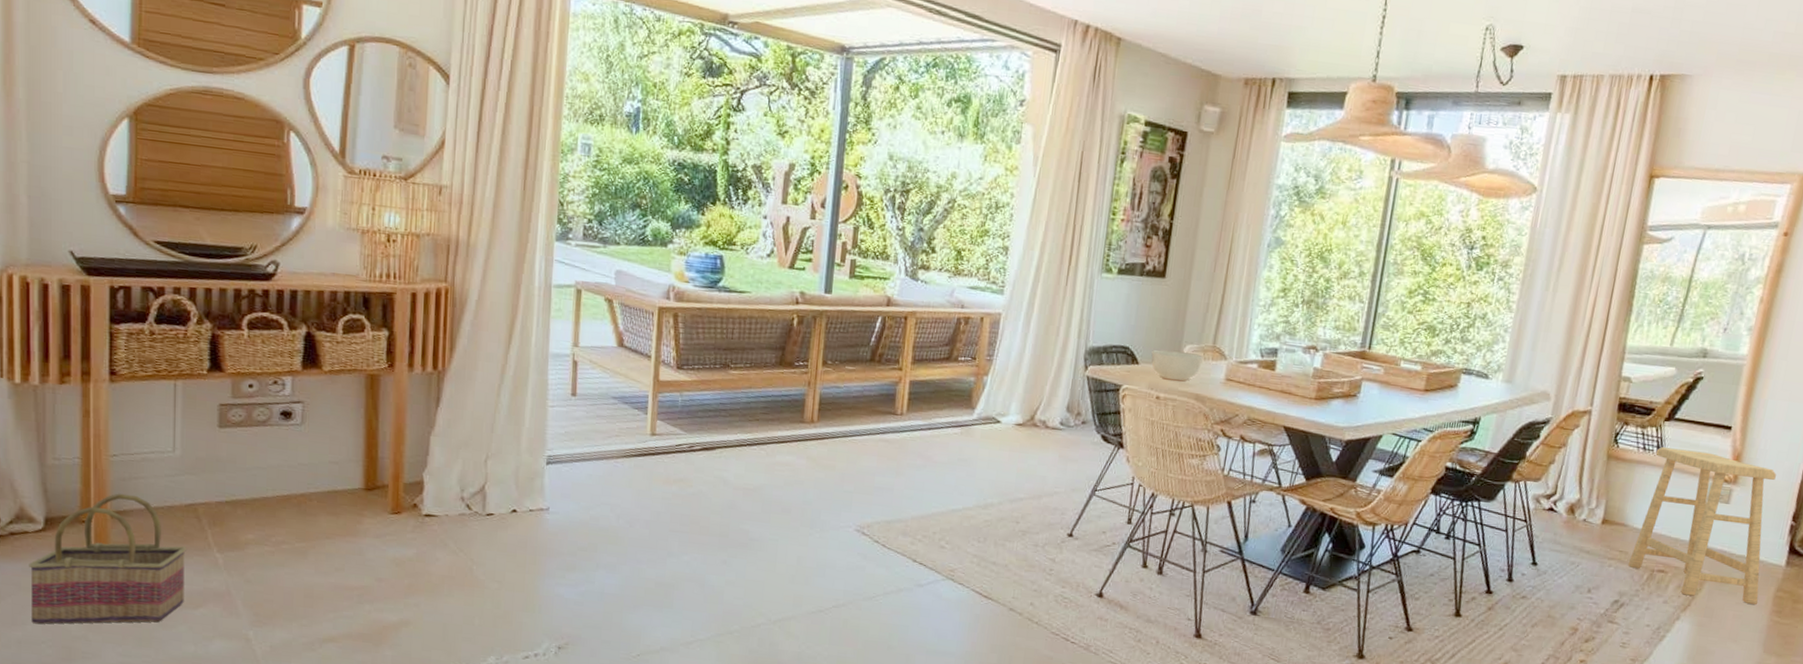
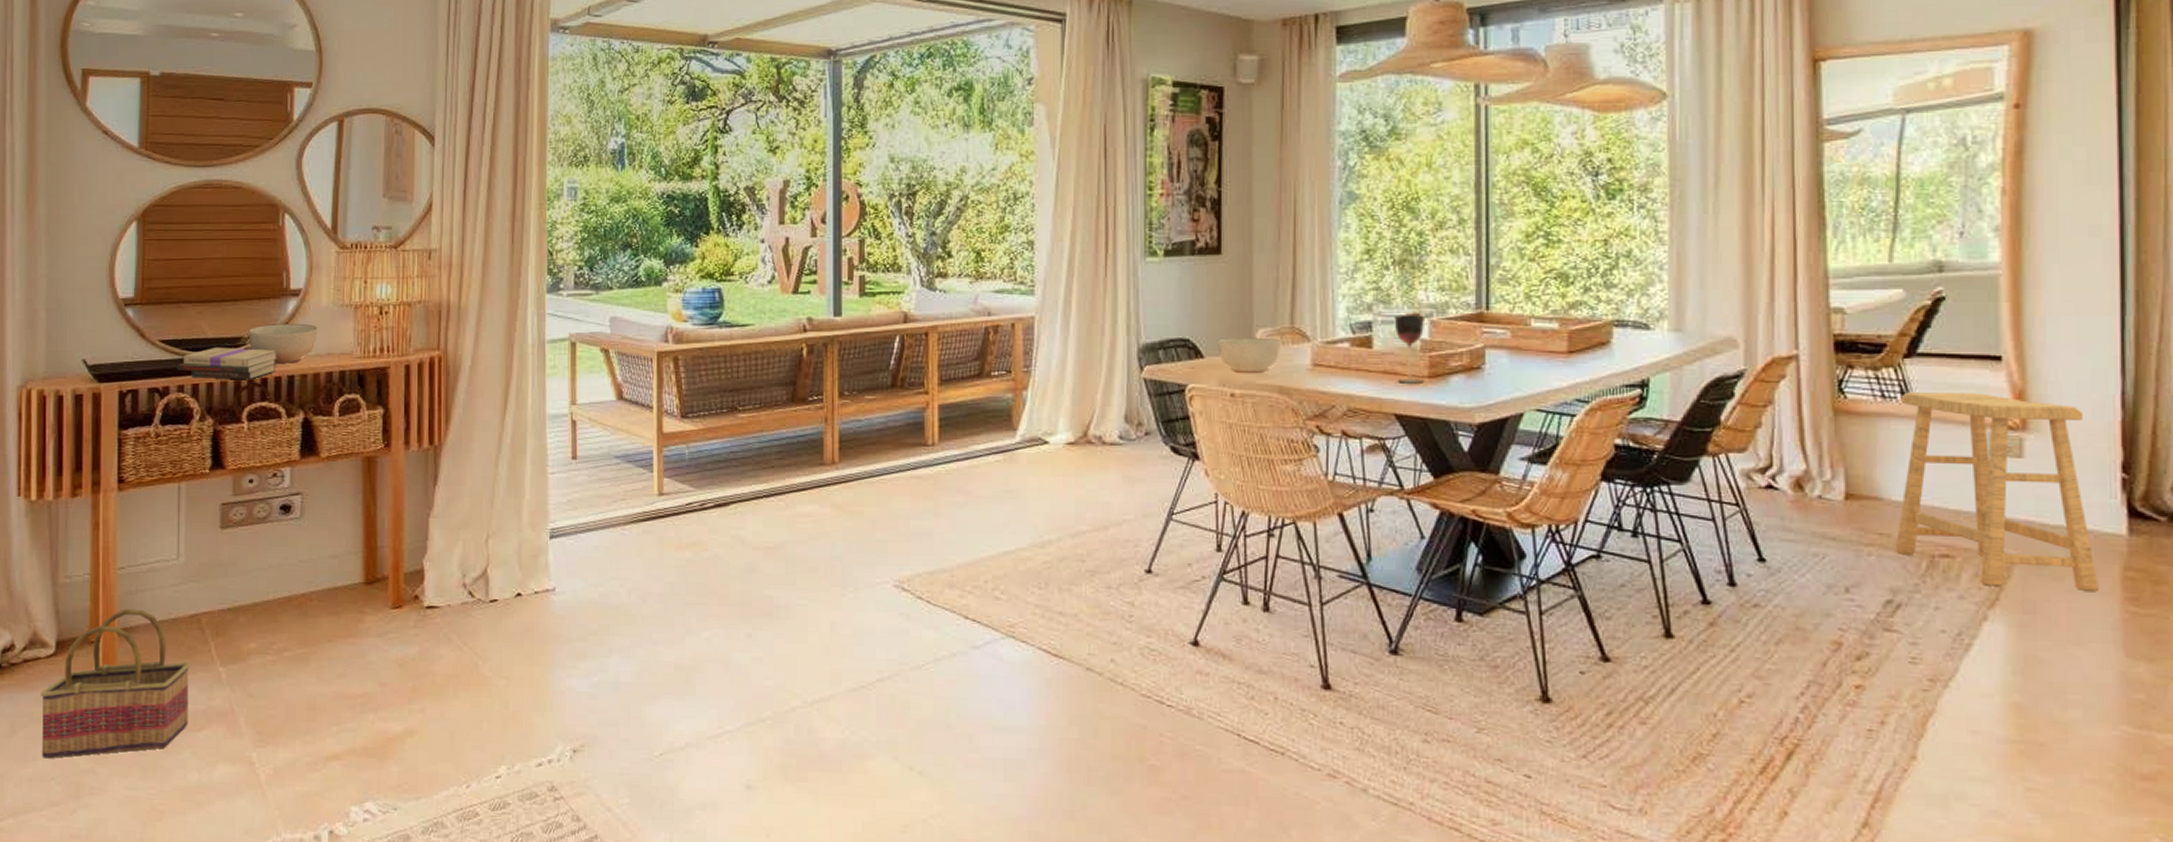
books: none [173,254,279,290] -> present [177,346,276,380]
bowl: none [248,238,323,279] -> present [247,323,318,363]
wineglass: none [1289,345,1320,404] -> present [1394,315,1425,384]

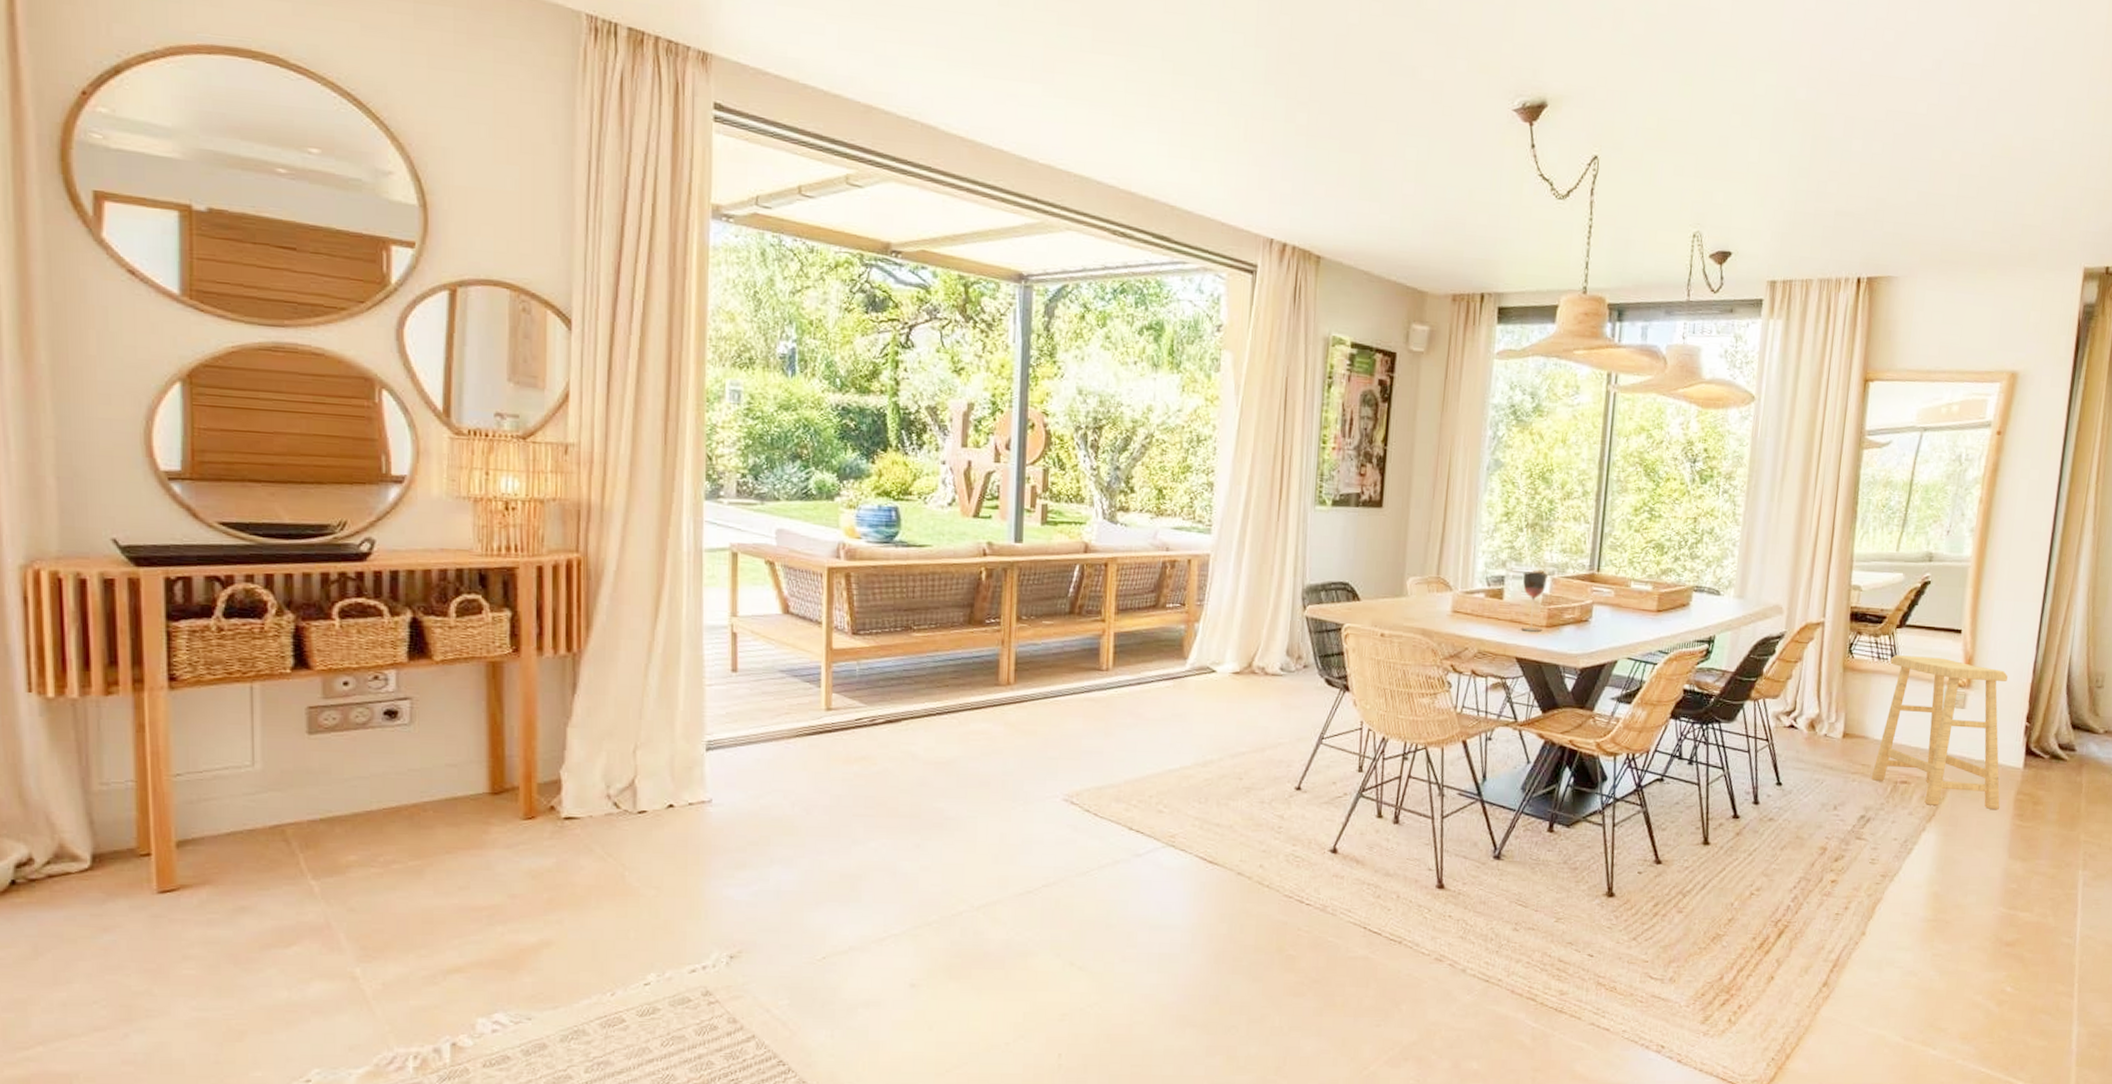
basket: present [40,608,190,759] -> none [73,819,273,981]
books: present [177,346,276,380] -> none [243,533,375,573]
bowl: present [247,323,318,363] -> none [336,512,427,557]
bowl: present [1217,337,1281,374] -> none [1373,583,1427,618]

